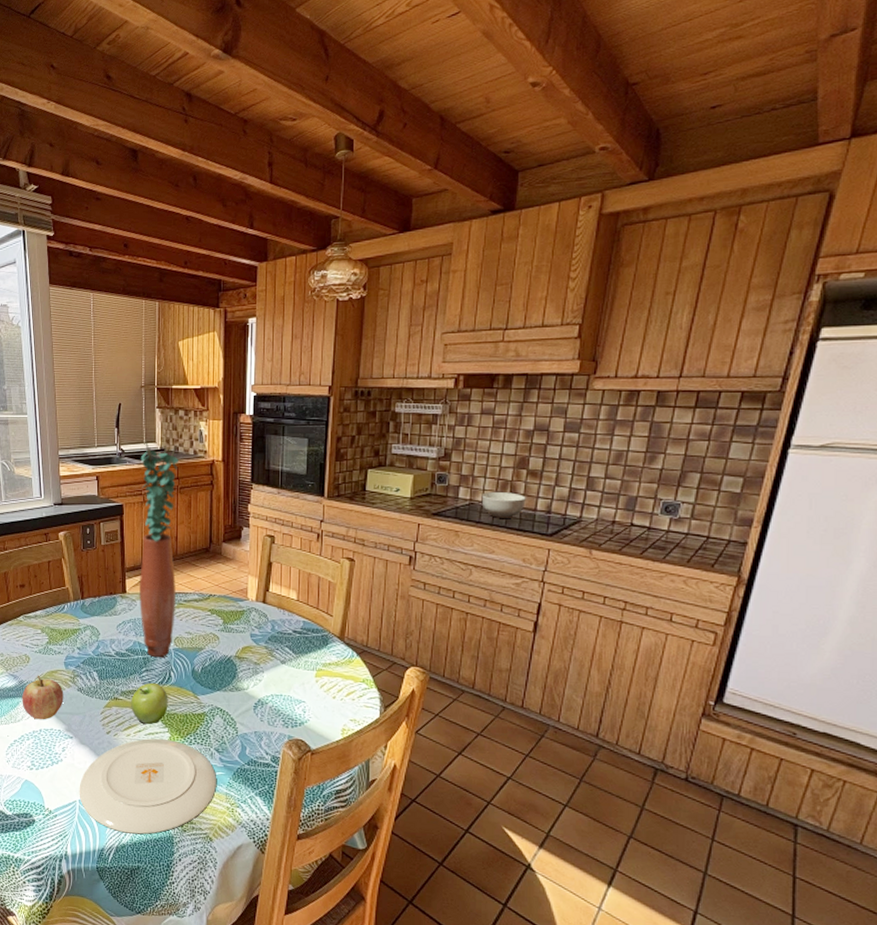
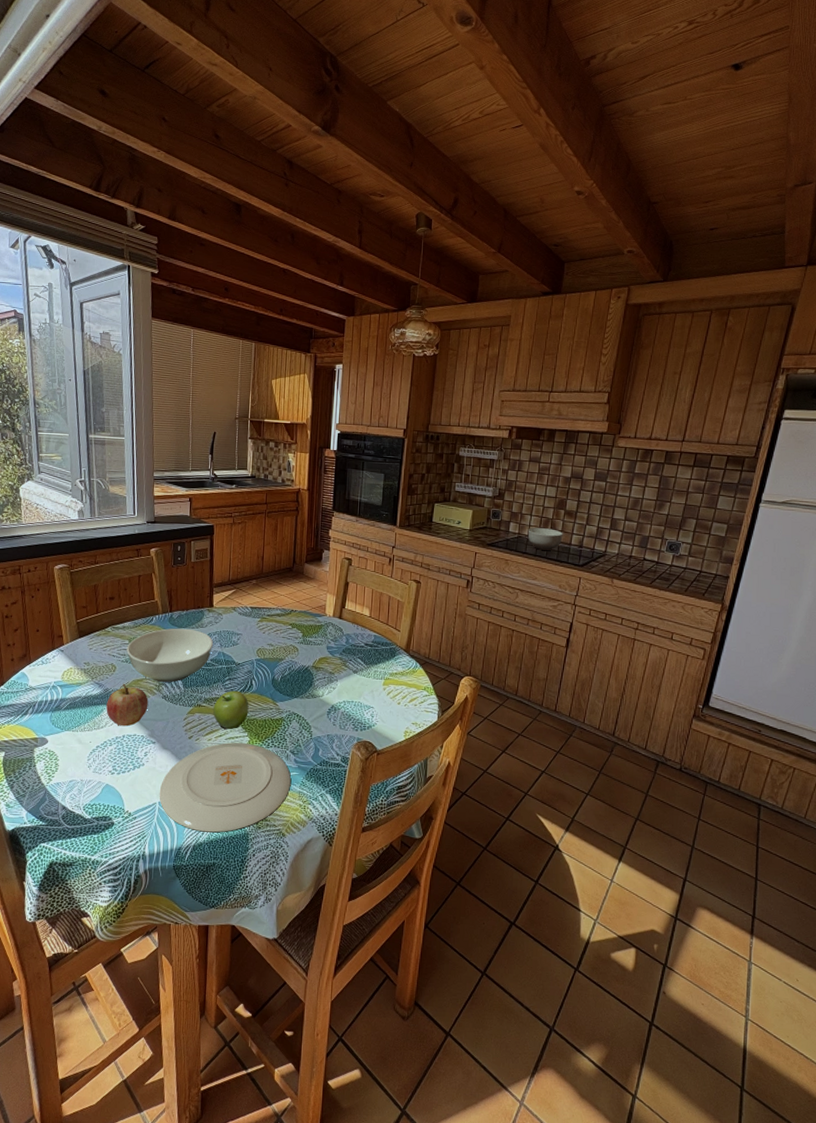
bowl: none [39,616,128,675] -> present [126,628,214,683]
vase: present [139,441,179,658] -> none [225,468,268,668]

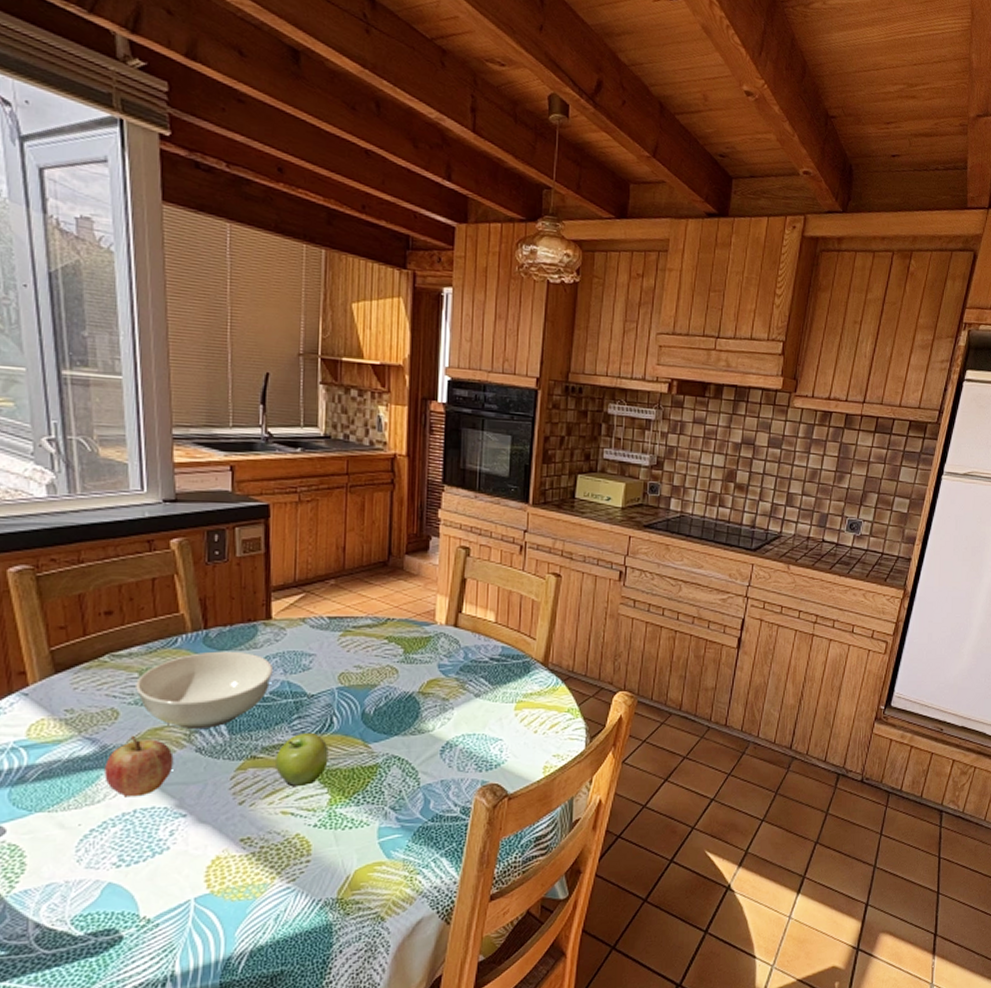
plate: present [159,742,291,833] -> none [194,801,391,931]
bowl: present [527,527,564,550] -> none [692,503,734,532]

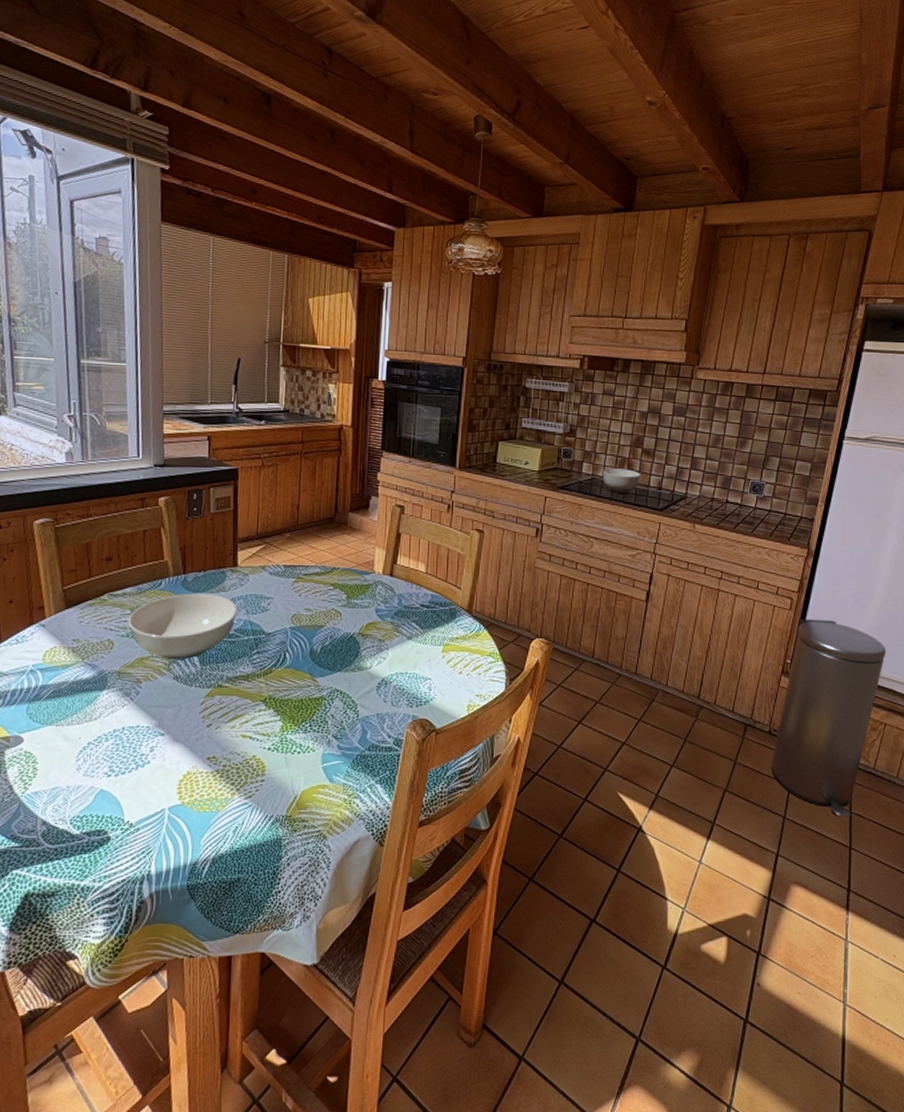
fruit: present [104,735,174,797] -> none [101,663,156,716]
fruit: present [276,732,329,787] -> none [238,666,282,714]
bowl: none [692,503,734,532] -> present [602,467,642,493]
pedal bin: none [863,663,978,863] -> present [771,618,886,818]

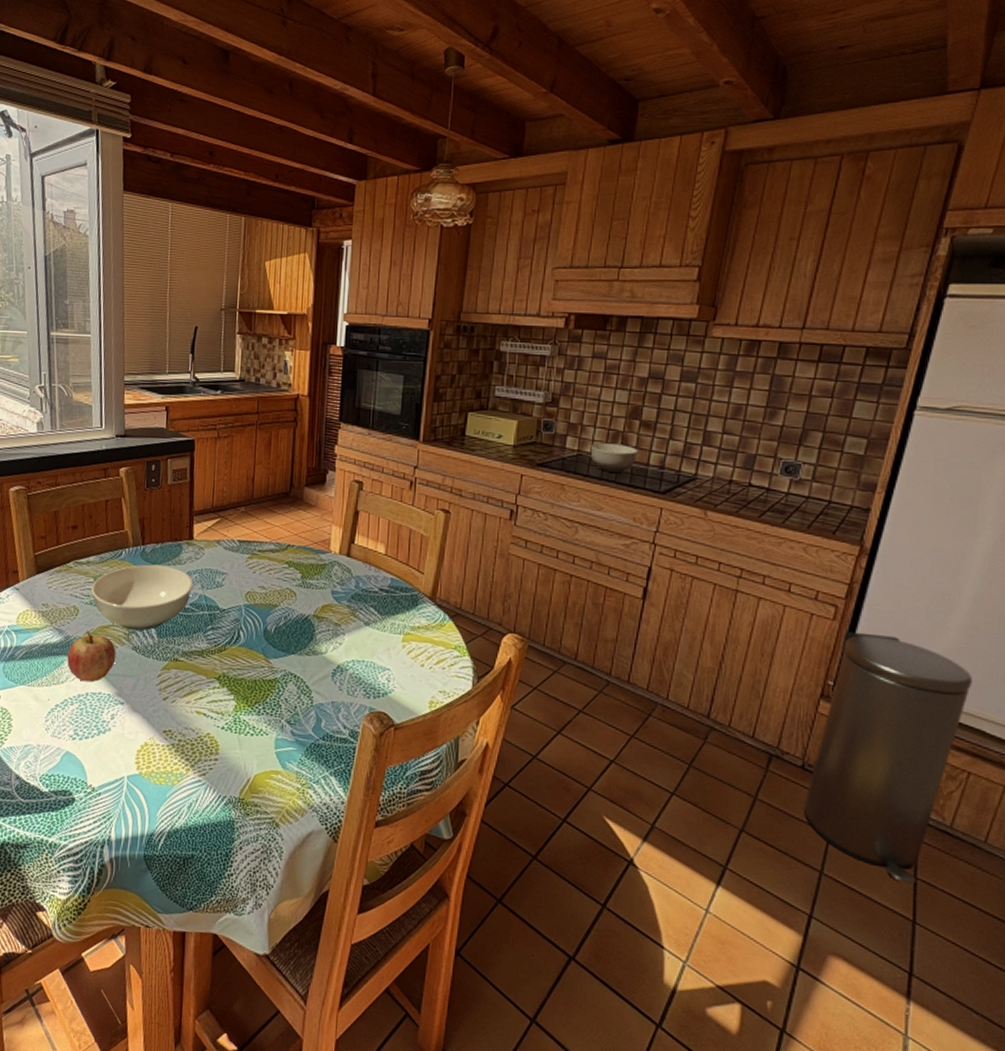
fruit: none [101,663,156,716] -> present [67,629,116,683]

